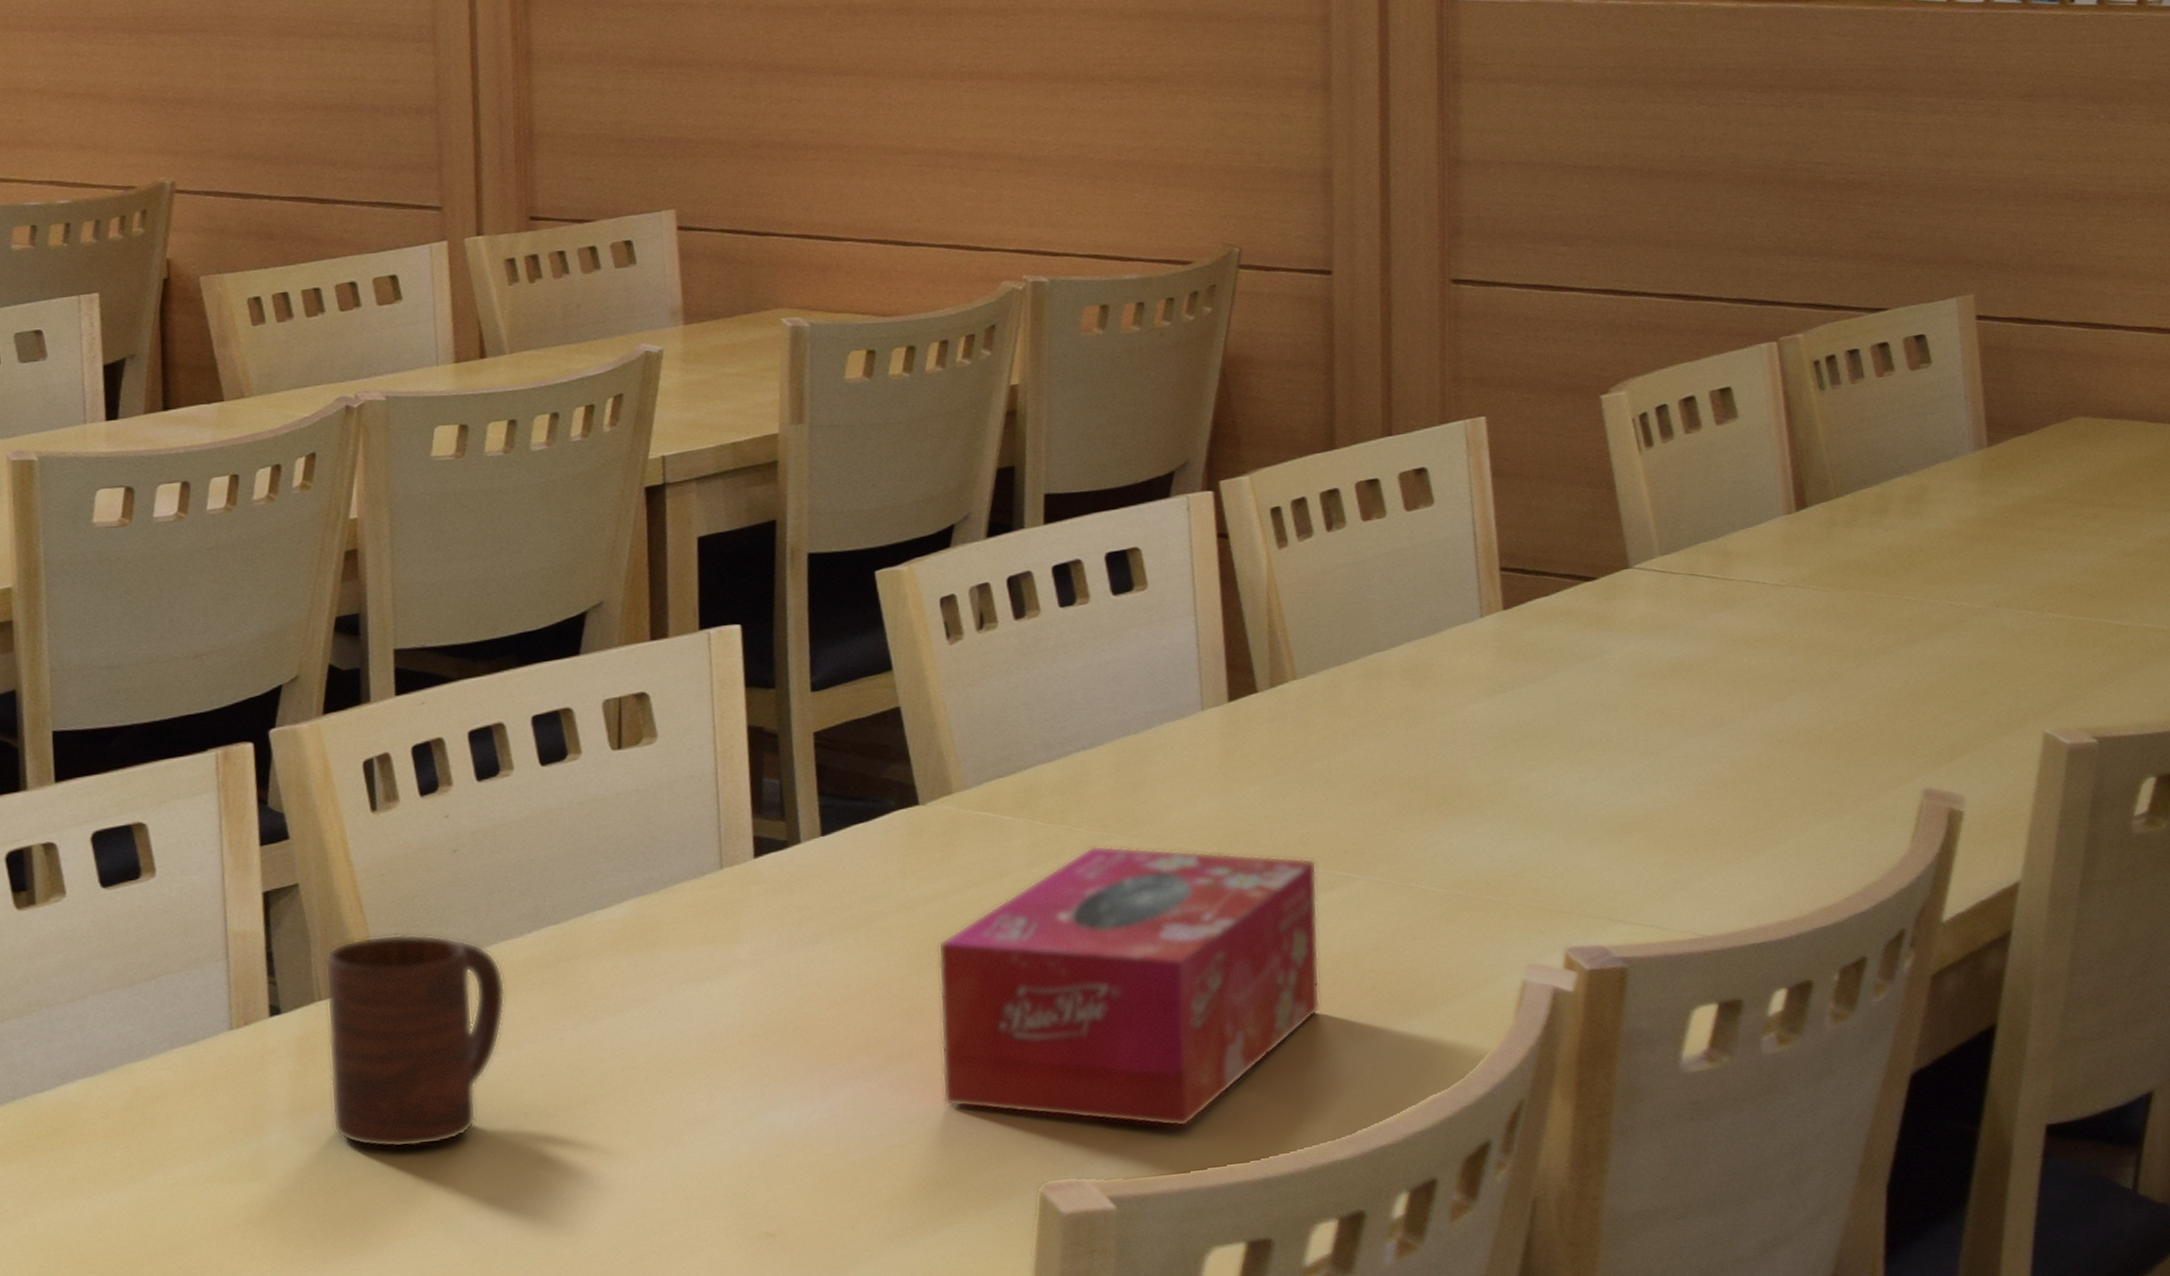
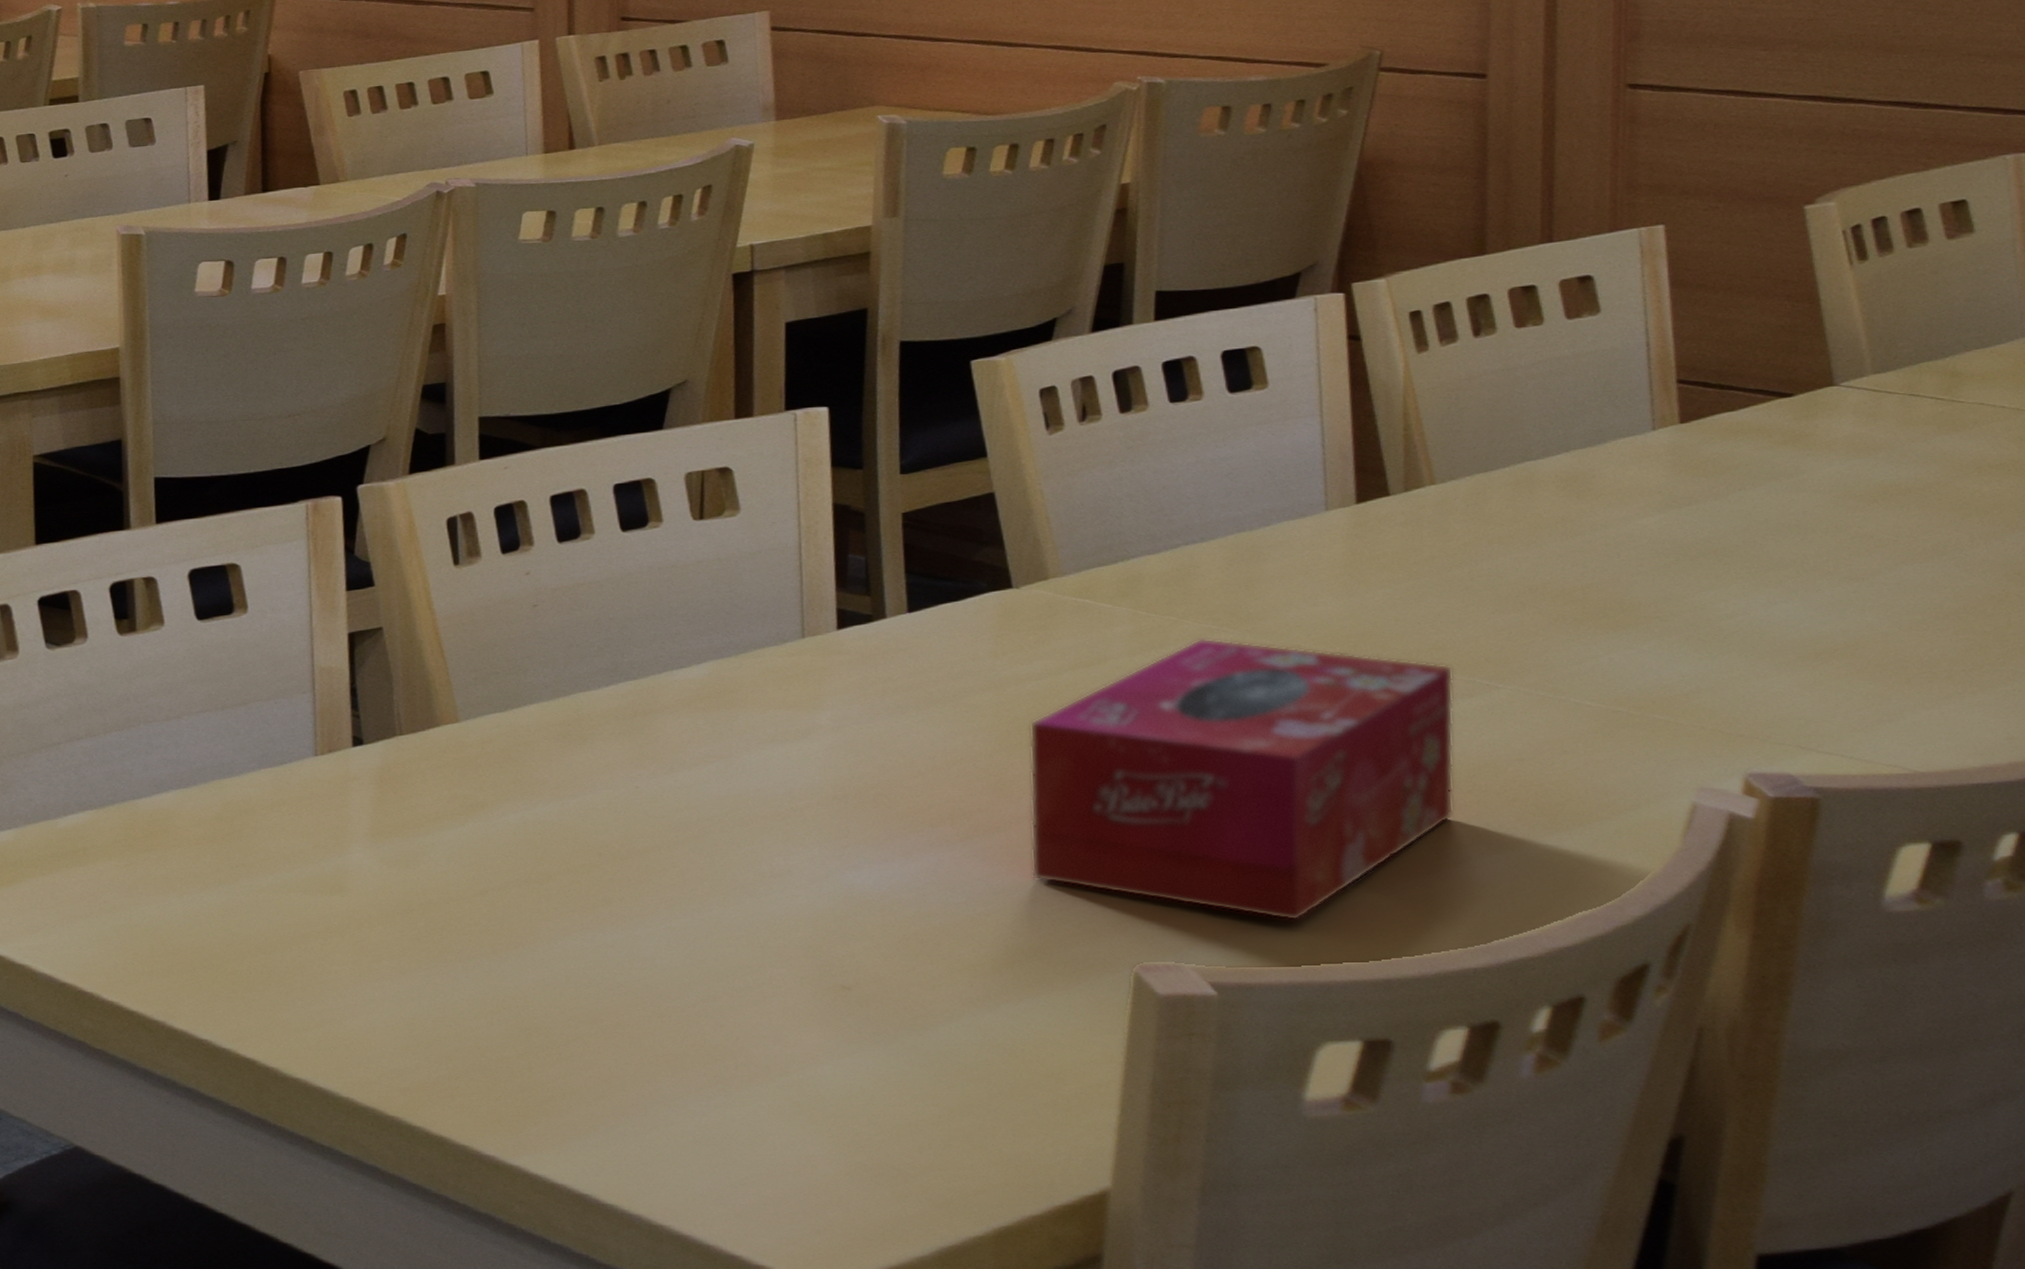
cup: present [325,933,506,1149] -> none [406,679,583,876]

